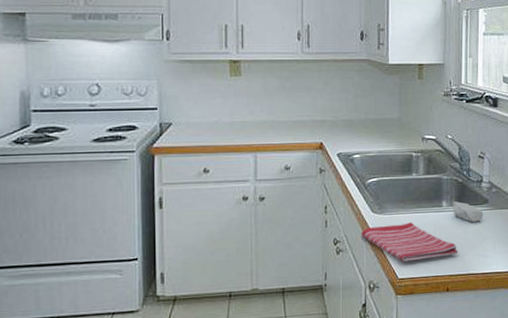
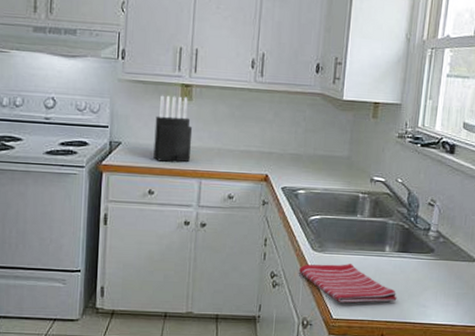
knife block: none [205,72,244,139] -> present [153,95,193,162]
soap bar: present [453,201,483,222] -> none [396,248,428,270]

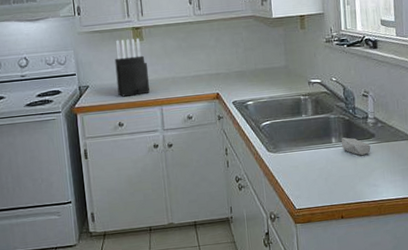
dish towel: present [299,264,397,303] -> none [260,158,350,194]
soap bar: none [396,248,428,270] -> present [342,137,371,155]

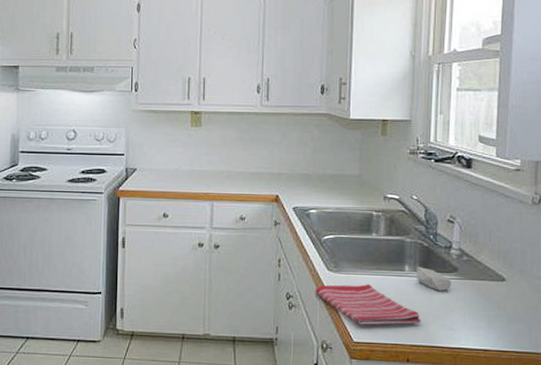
knife block: present [114,38,150,97] -> none [167,123,203,186]
dish towel: none [260,158,350,194] -> present [316,284,421,325]

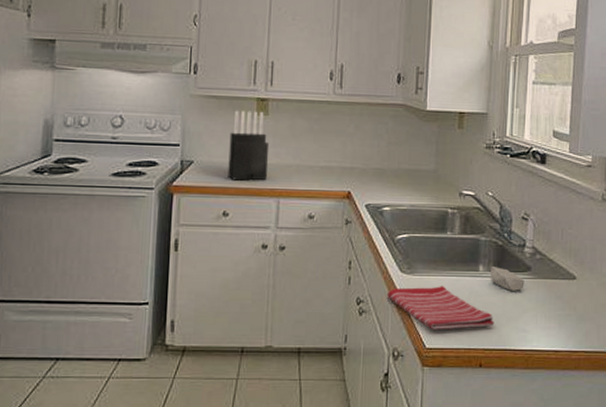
knife block: none [167,123,203,186] -> present [228,110,270,181]

